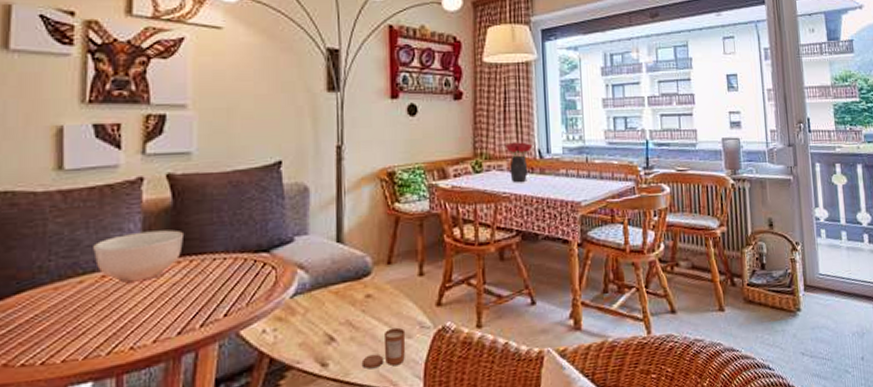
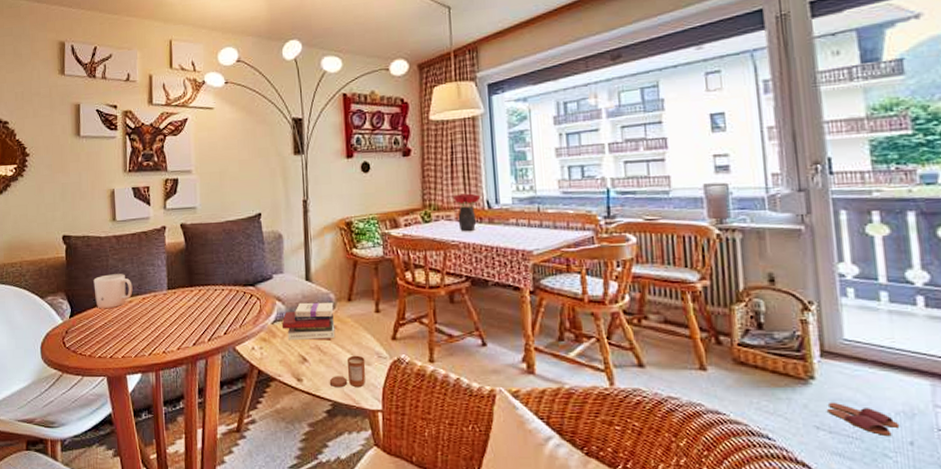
mug: none [18,243,86,296] -> present [93,274,133,309]
bowl: present [93,229,185,283] -> none [137,266,195,304]
books: none [305,266,371,318] -> present [282,302,336,341]
slippers: none [809,329,855,355] -> present [827,402,900,435]

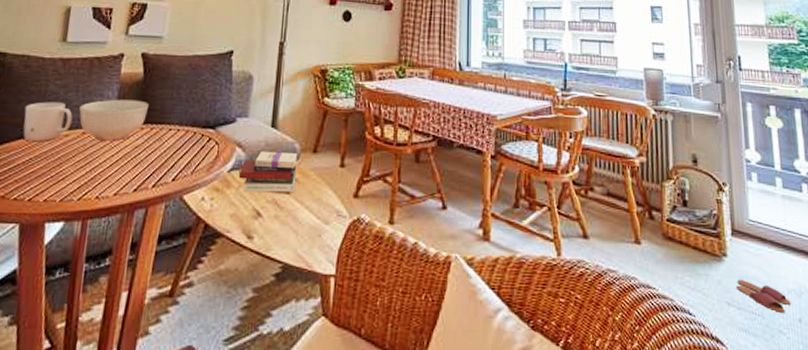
bowl: none [137,266,195,304] -> present [79,99,150,141]
candle: present [329,355,366,388] -> none [282,212,324,248]
bouquet: present [453,193,481,232] -> none [428,53,454,92]

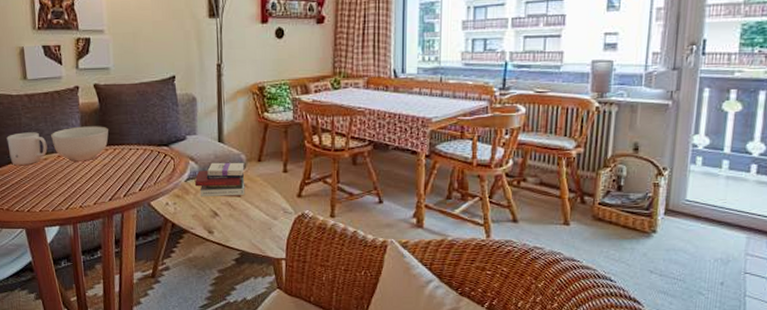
slippers: present [736,279,791,312] -> none [662,251,716,277]

